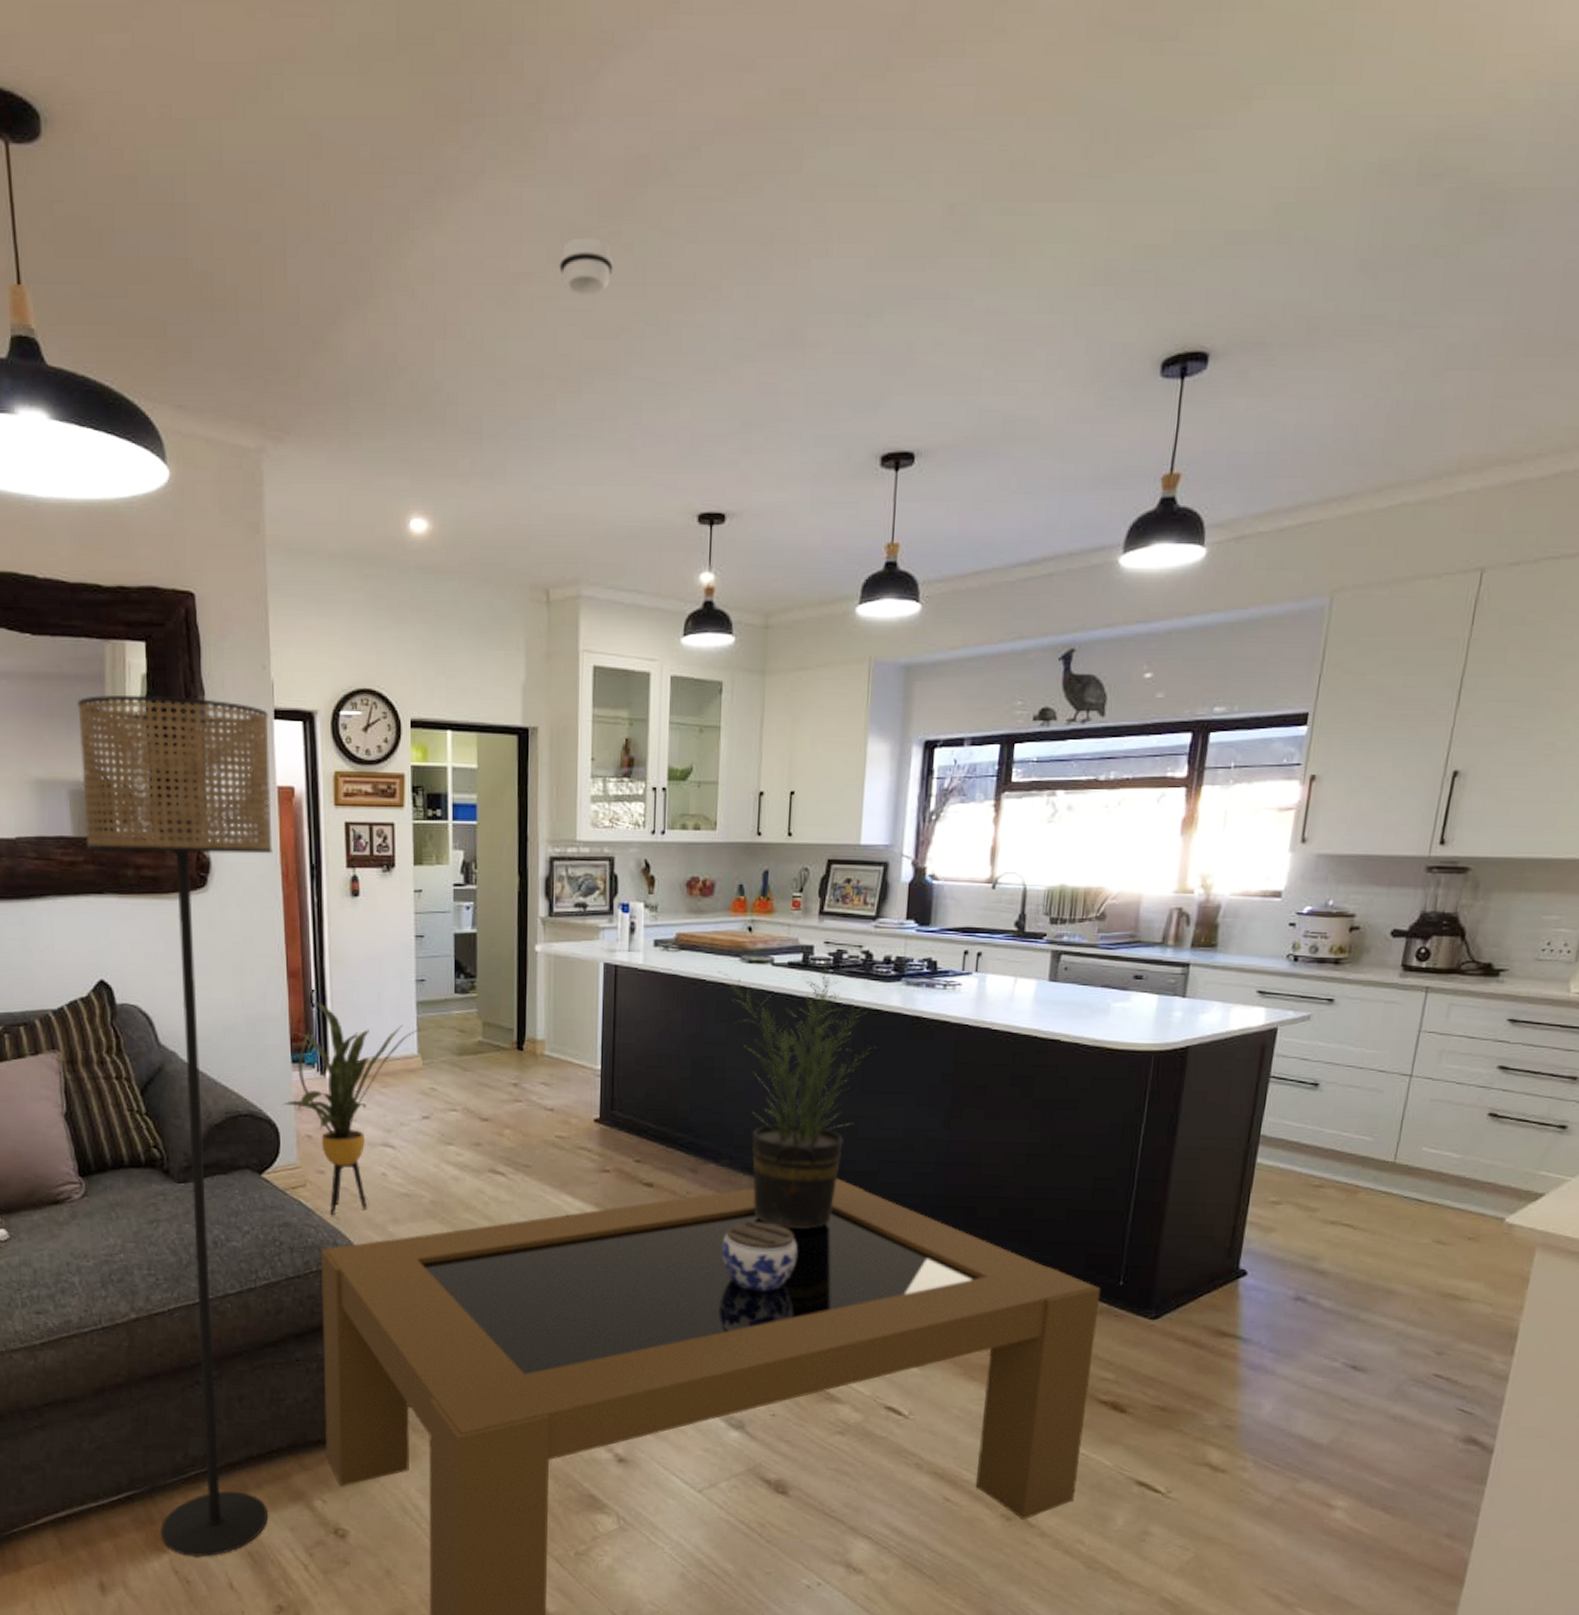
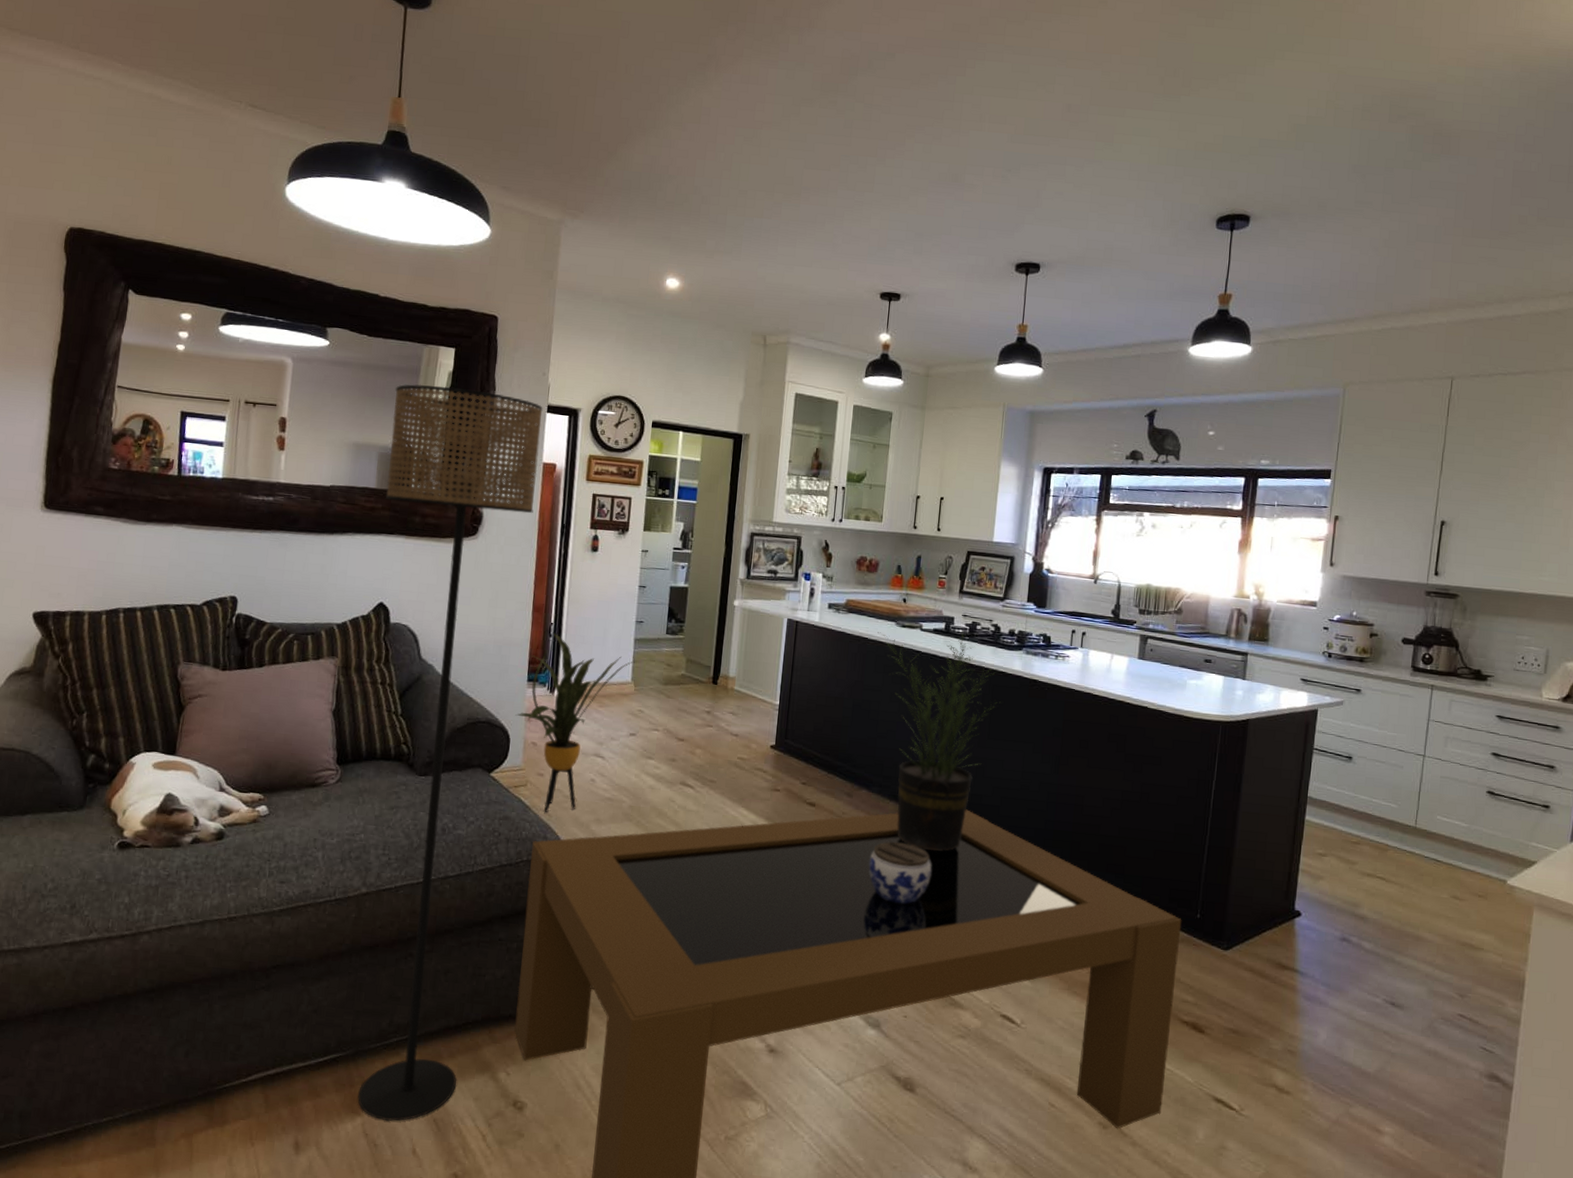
smoke detector: present [559,237,614,296] -> none [790,102,830,141]

